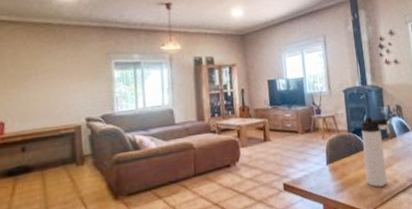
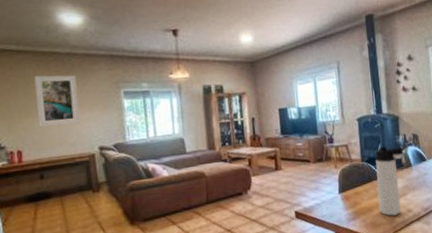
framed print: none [24,45,69,98] -> present [34,75,81,127]

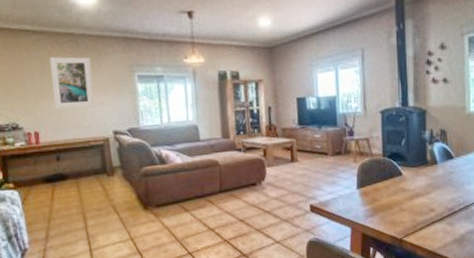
thermos bottle: present [375,146,405,216] -> none [398,141,431,215]

